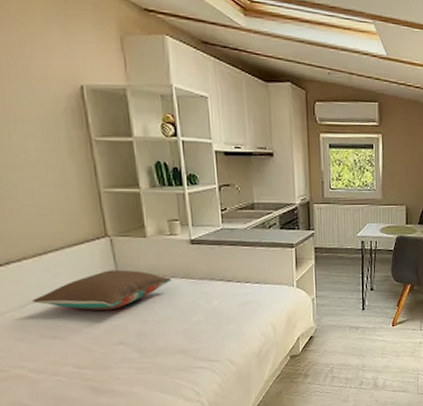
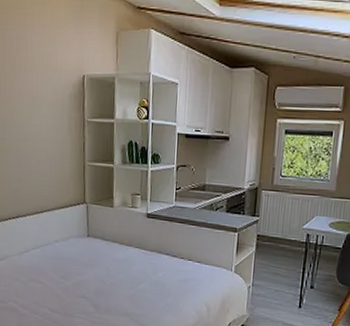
pillow: present [31,269,172,311] -> none [28,232,128,267]

